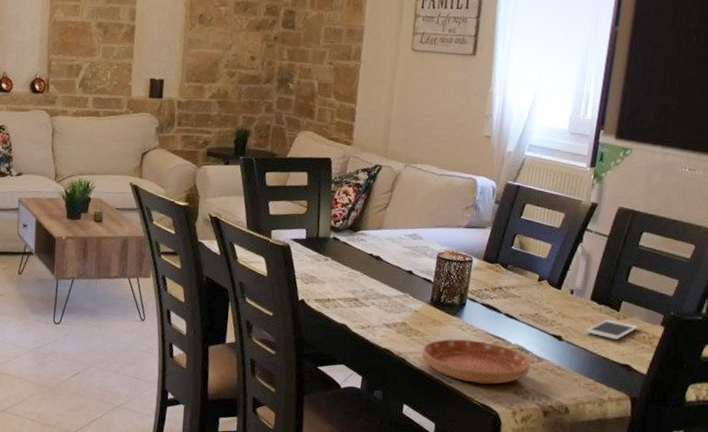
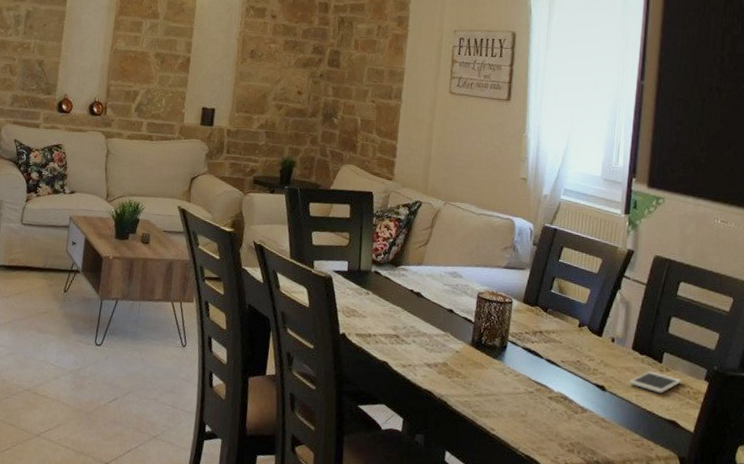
saucer: present [421,339,531,385] -> none [463,383,575,434]

